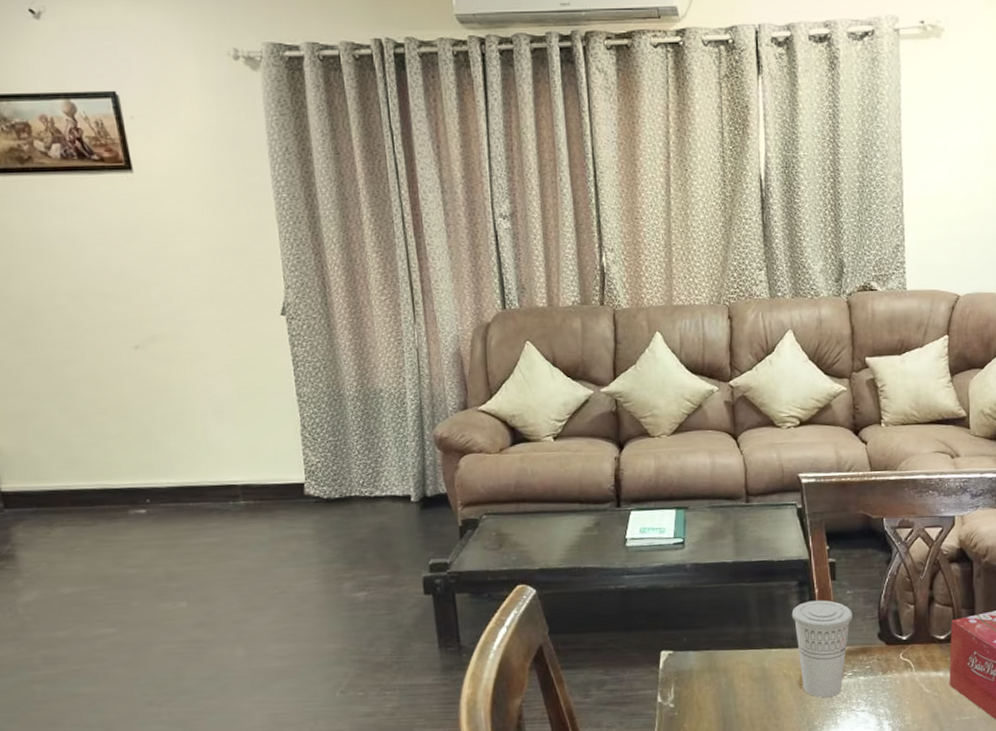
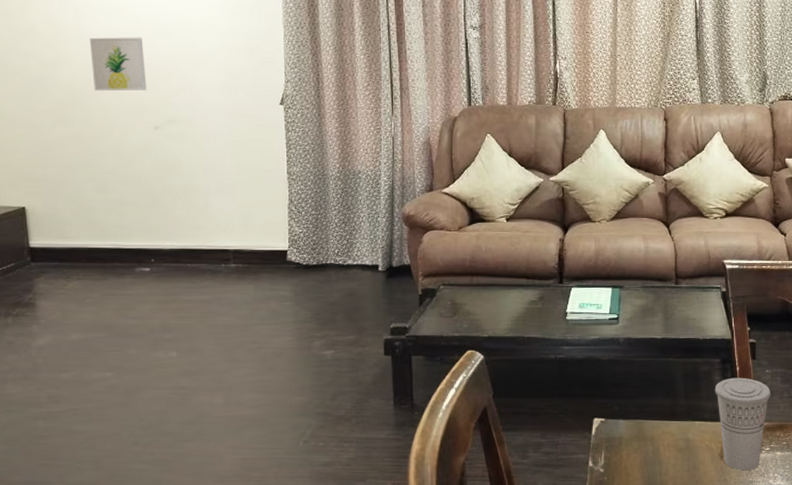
wall art: none [42,239,121,306] -> present [89,37,147,91]

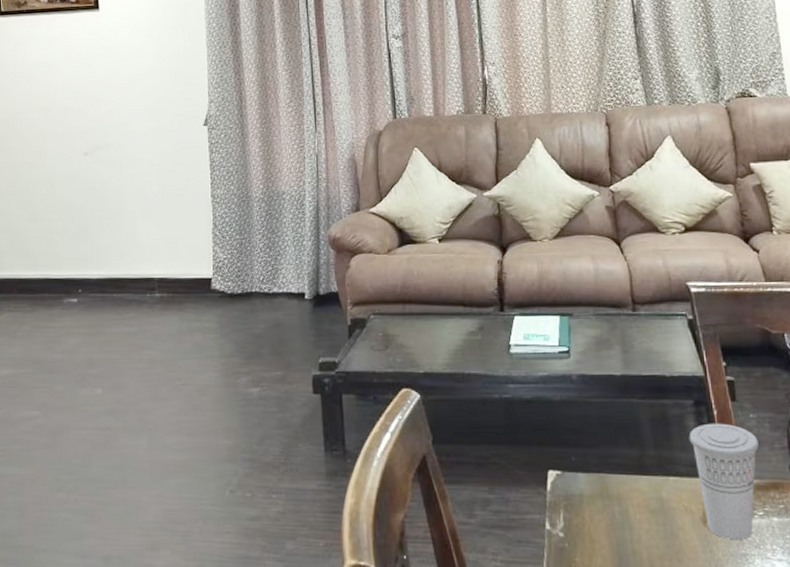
wall art: present [89,37,147,91] -> none [26,64,78,119]

